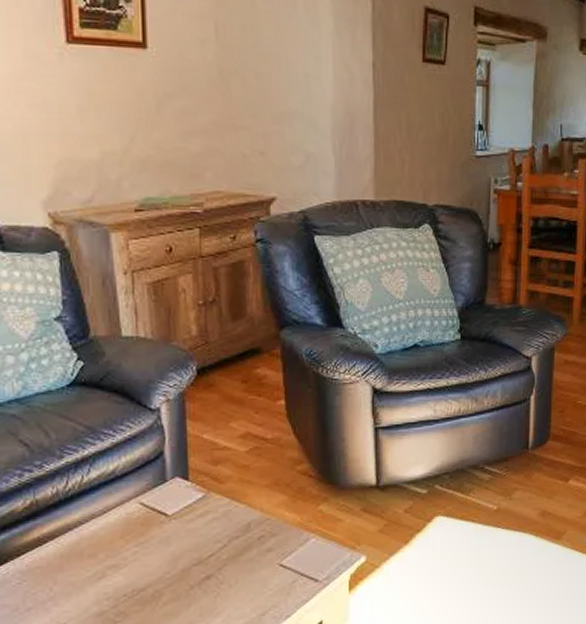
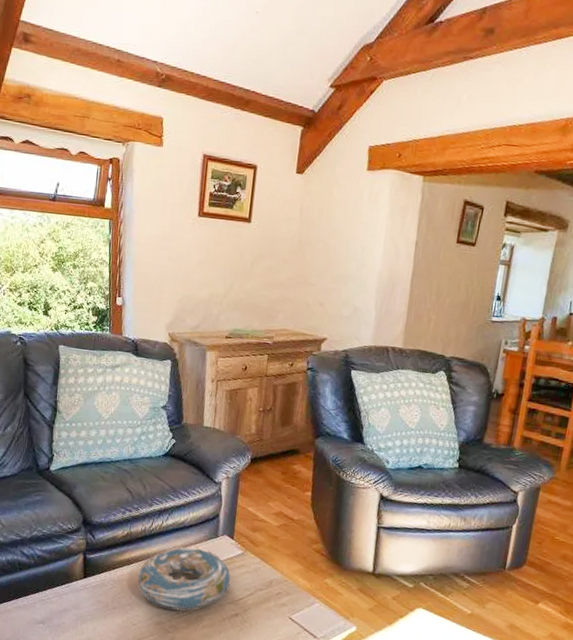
decorative bowl: none [57,501,194,593] -> present [137,547,231,611]

